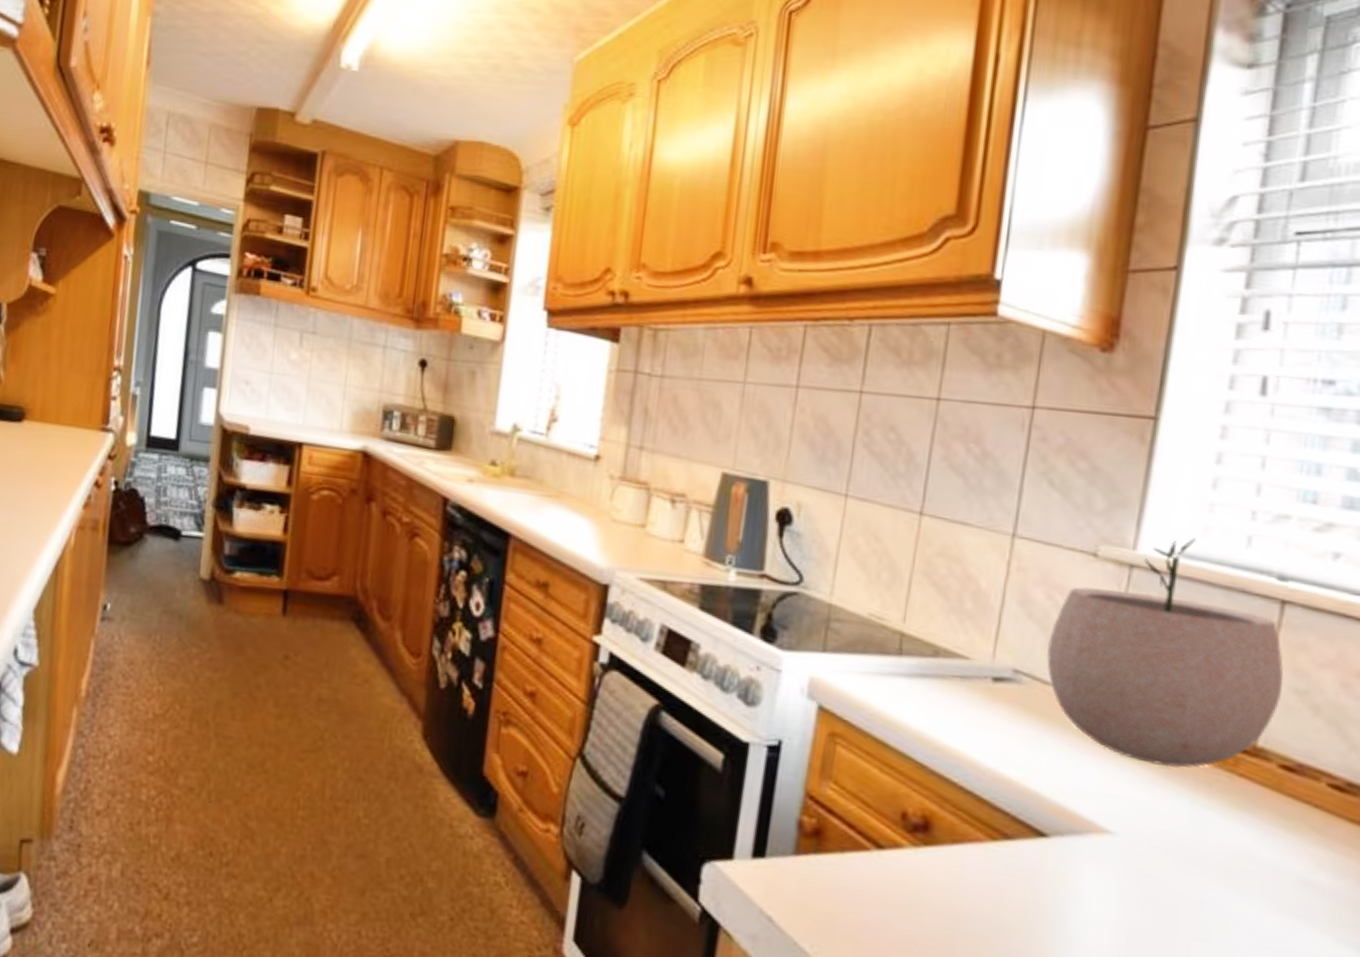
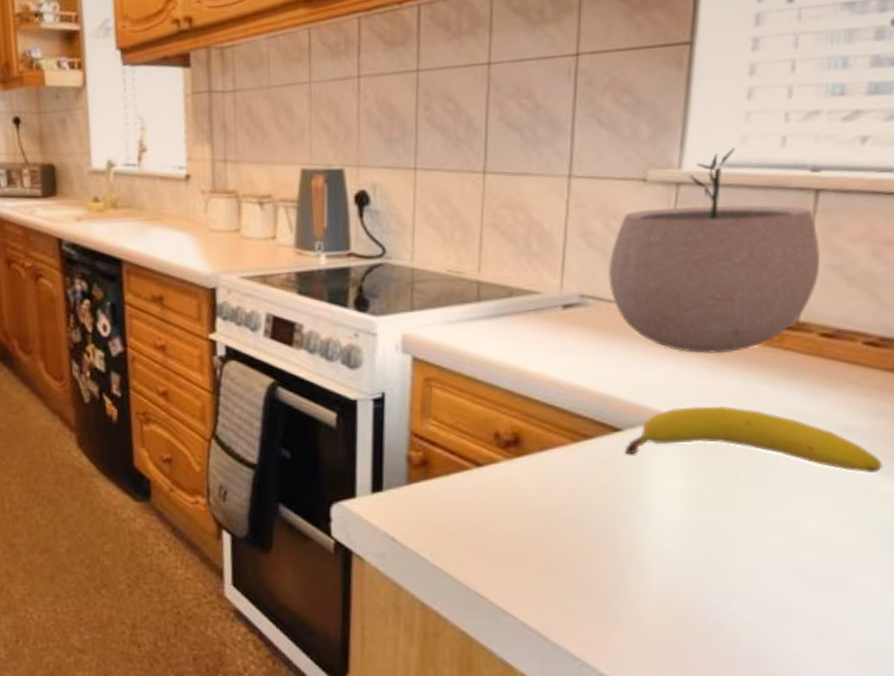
fruit: none [1049,821,1345,943] -> present [624,406,883,474]

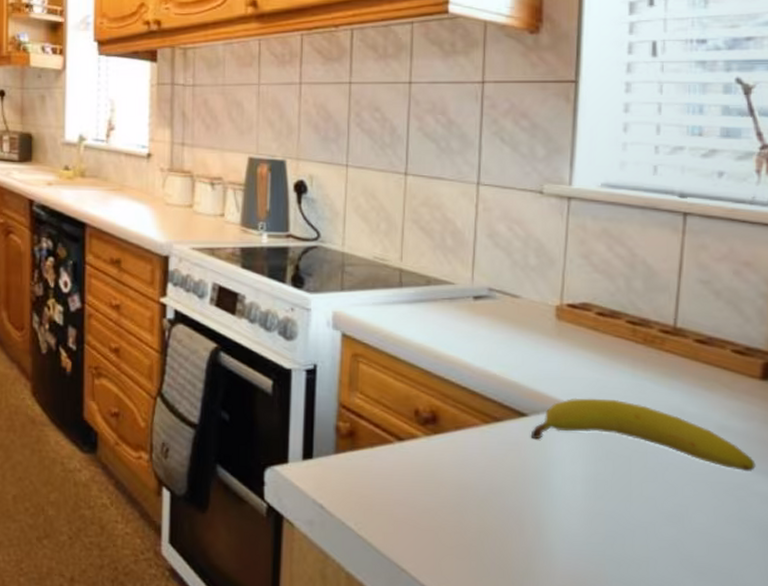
plant pot: present [609,148,821,354] -> none [513,172,692,351]

